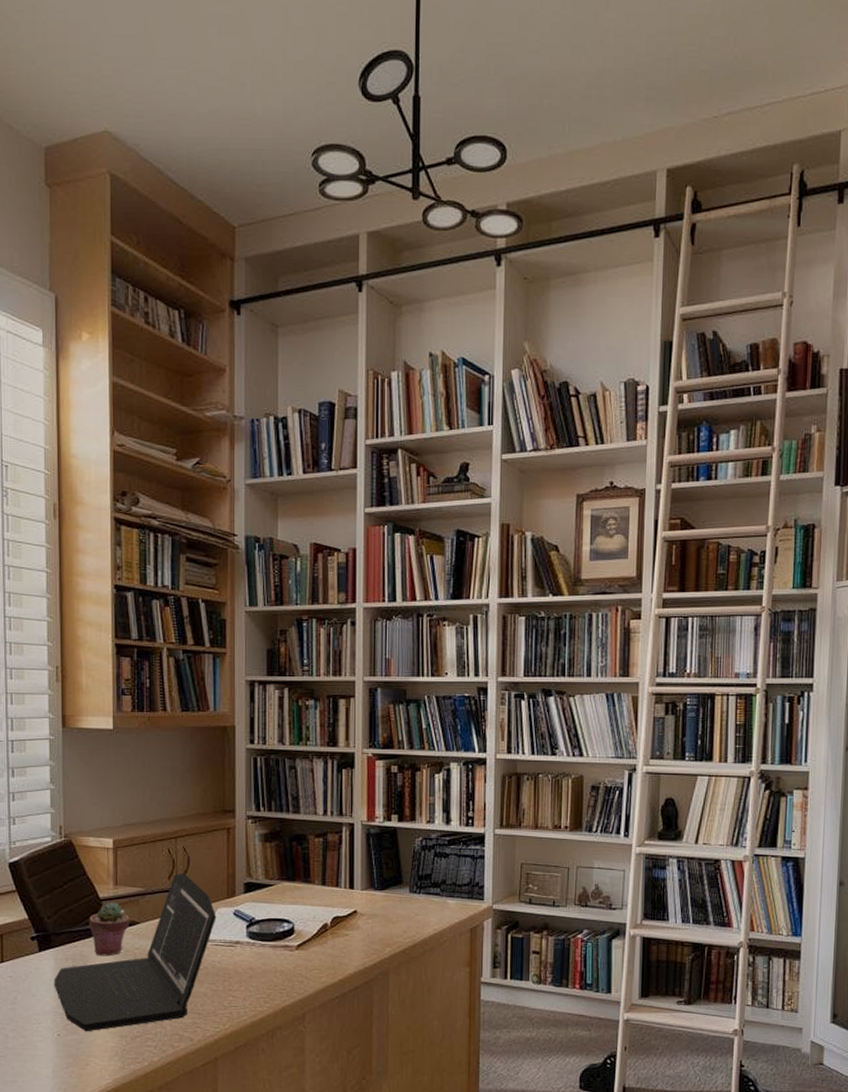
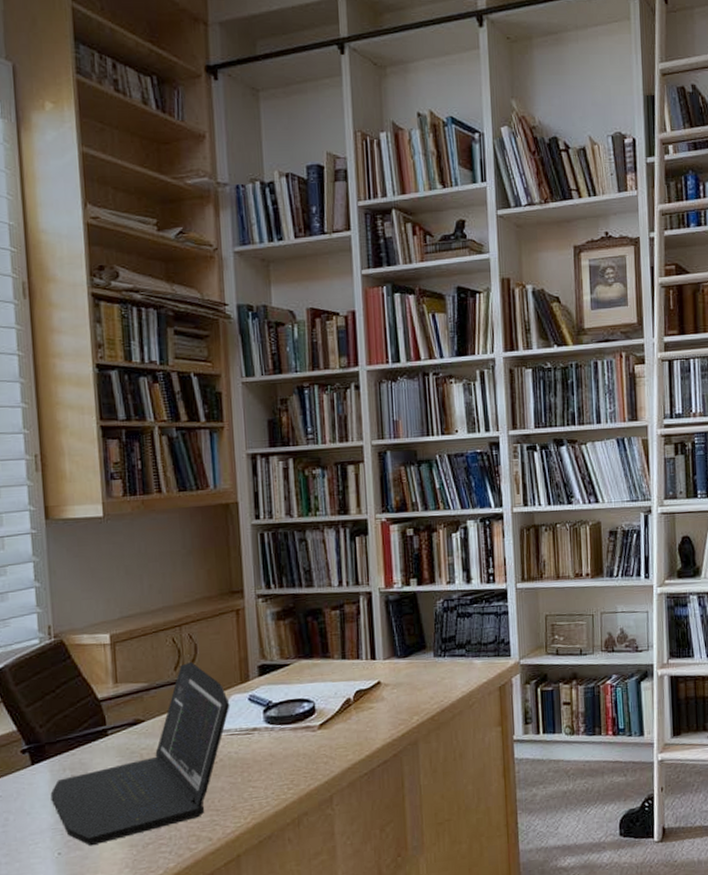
potted succulent: present [89,902,129,956] -> none [87,701,133,762]

